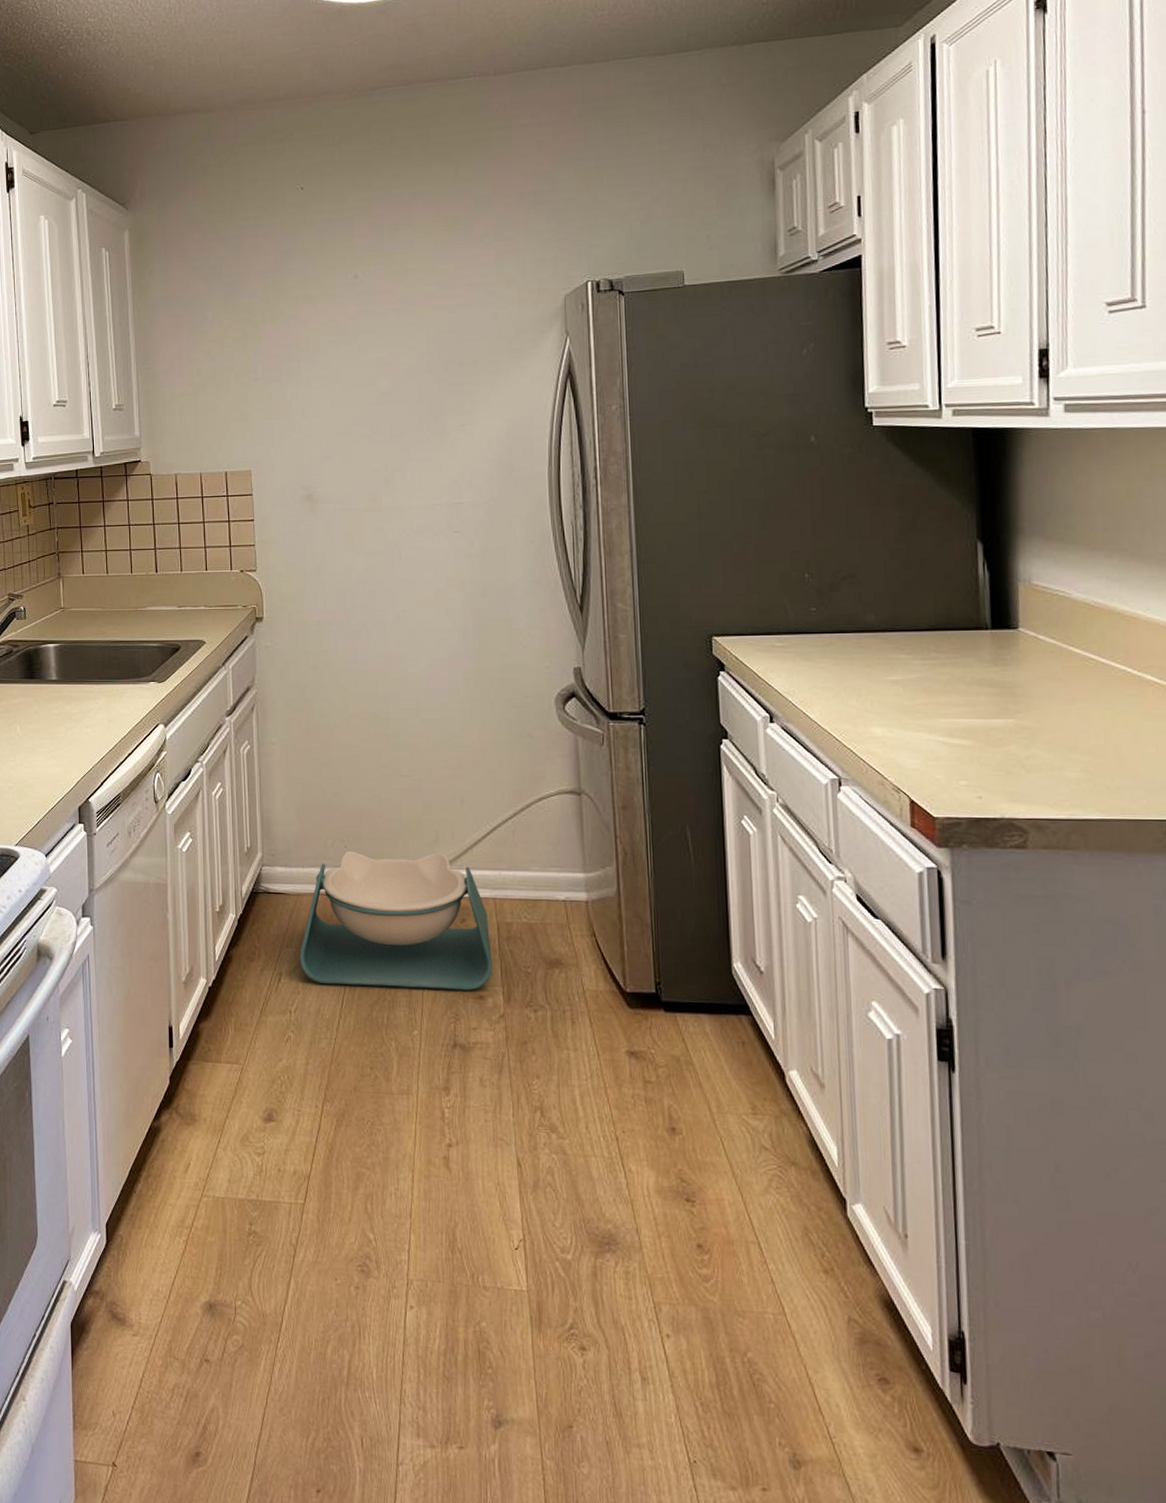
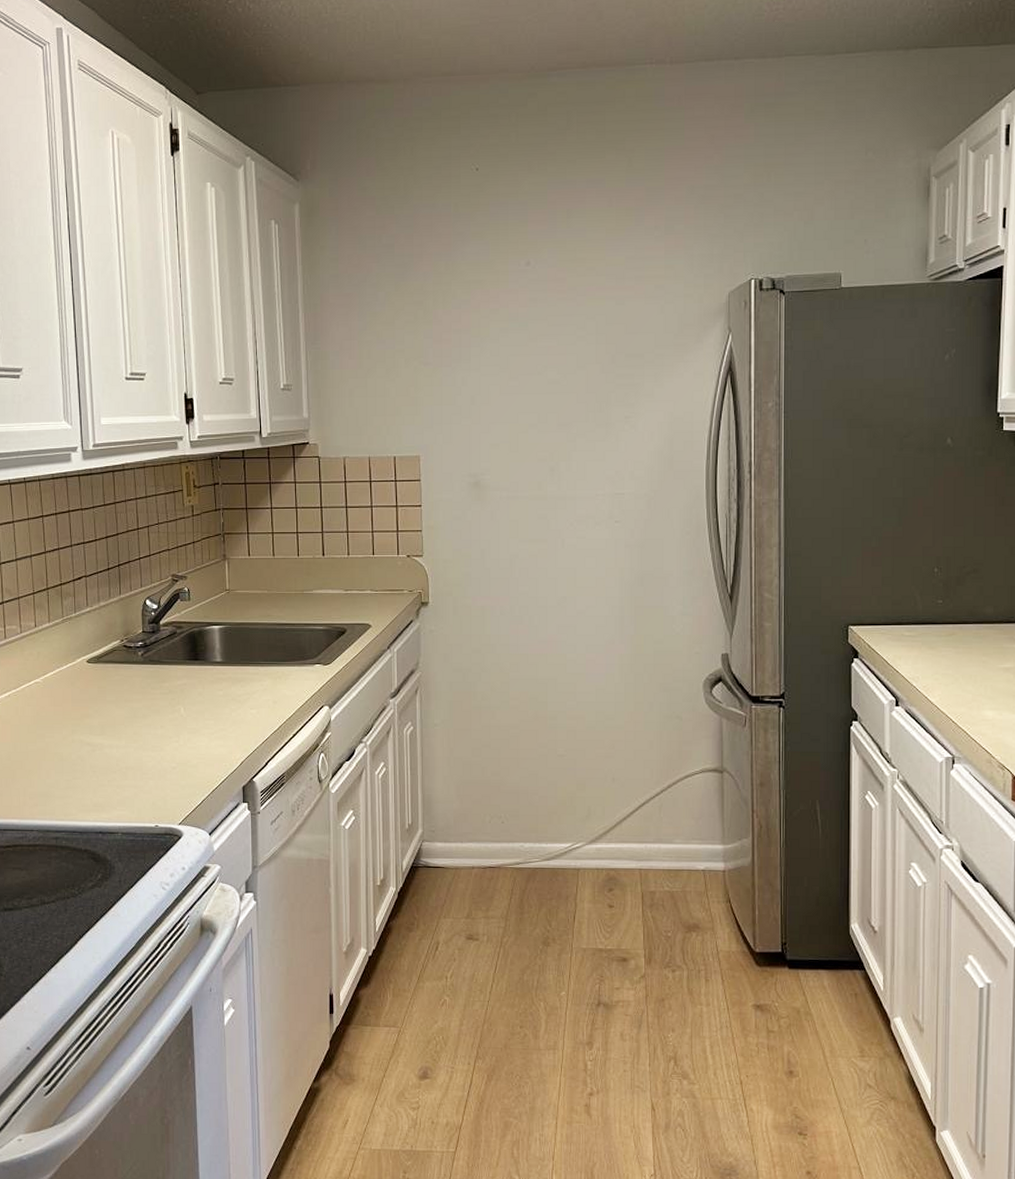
pet bowl: present [299,851,493,991] -> none [456,827,636,954]

